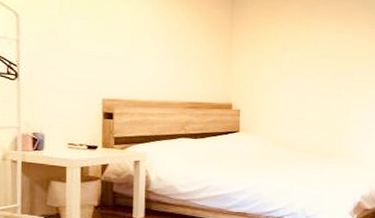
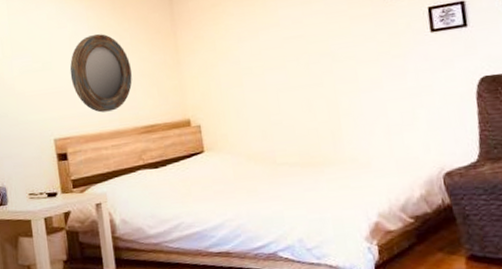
home mirror: none [128,14,187,84] -> present [70,34,133,113]

